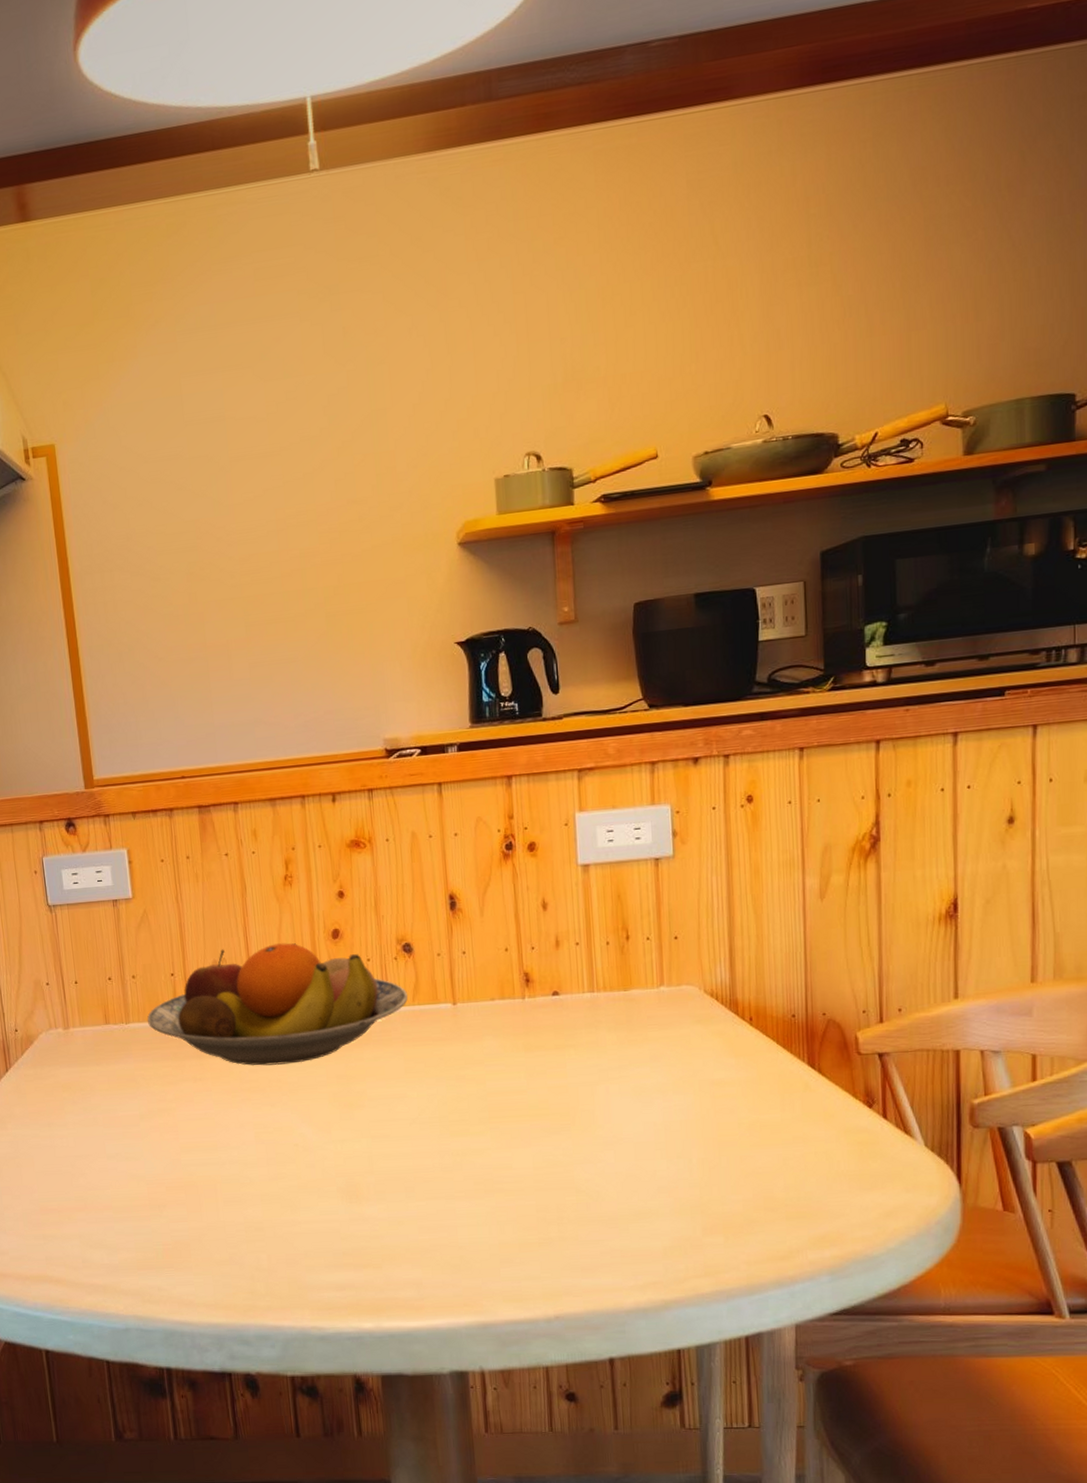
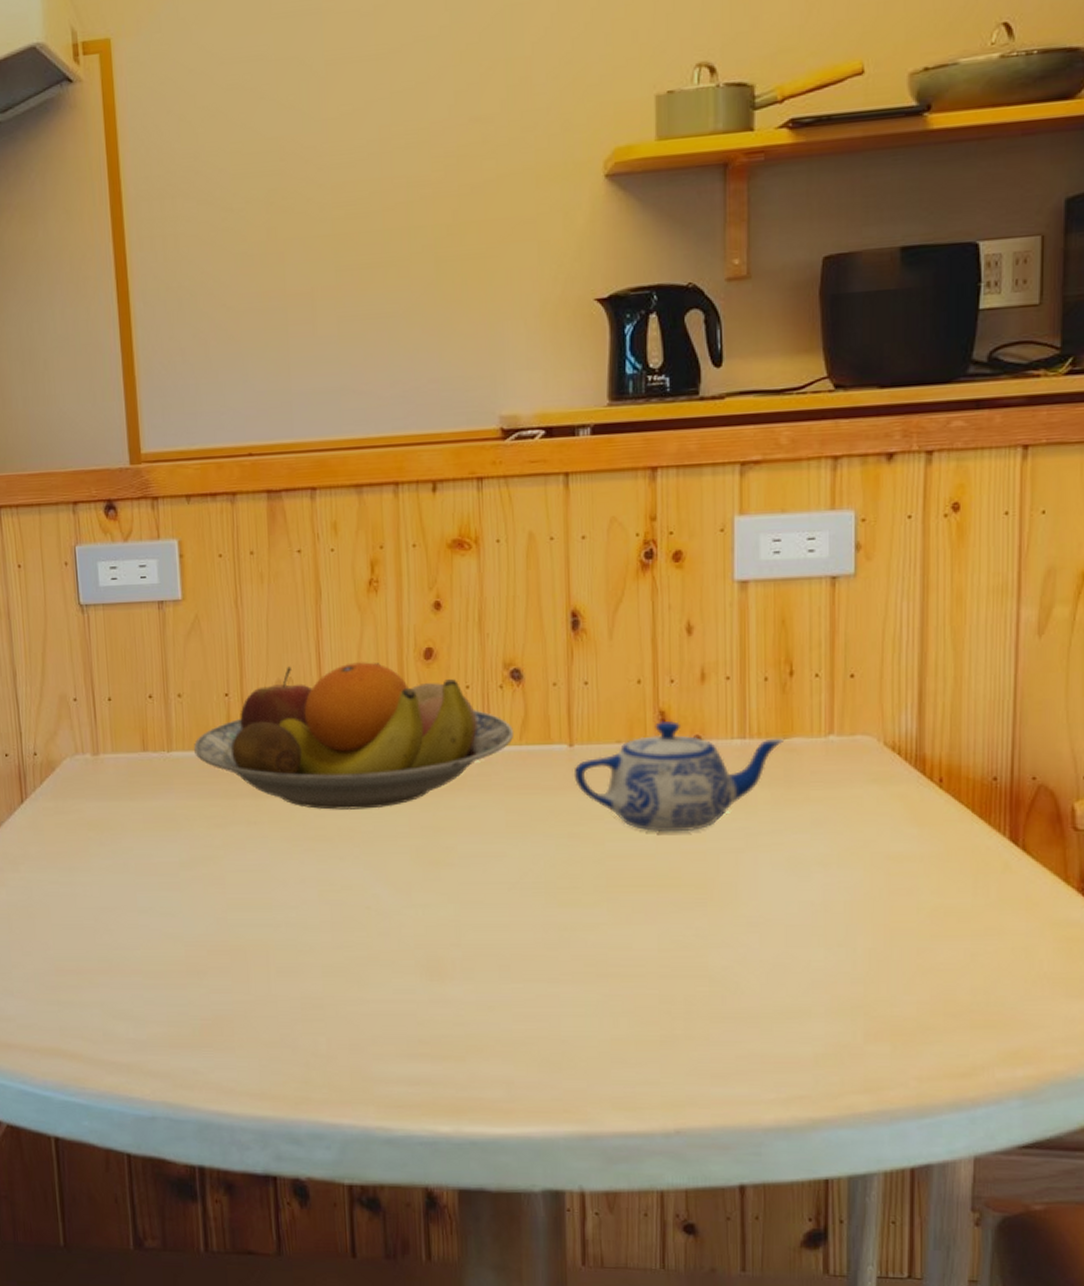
teapot: none [458,980,626,1072] -> present [573,720,785,833]

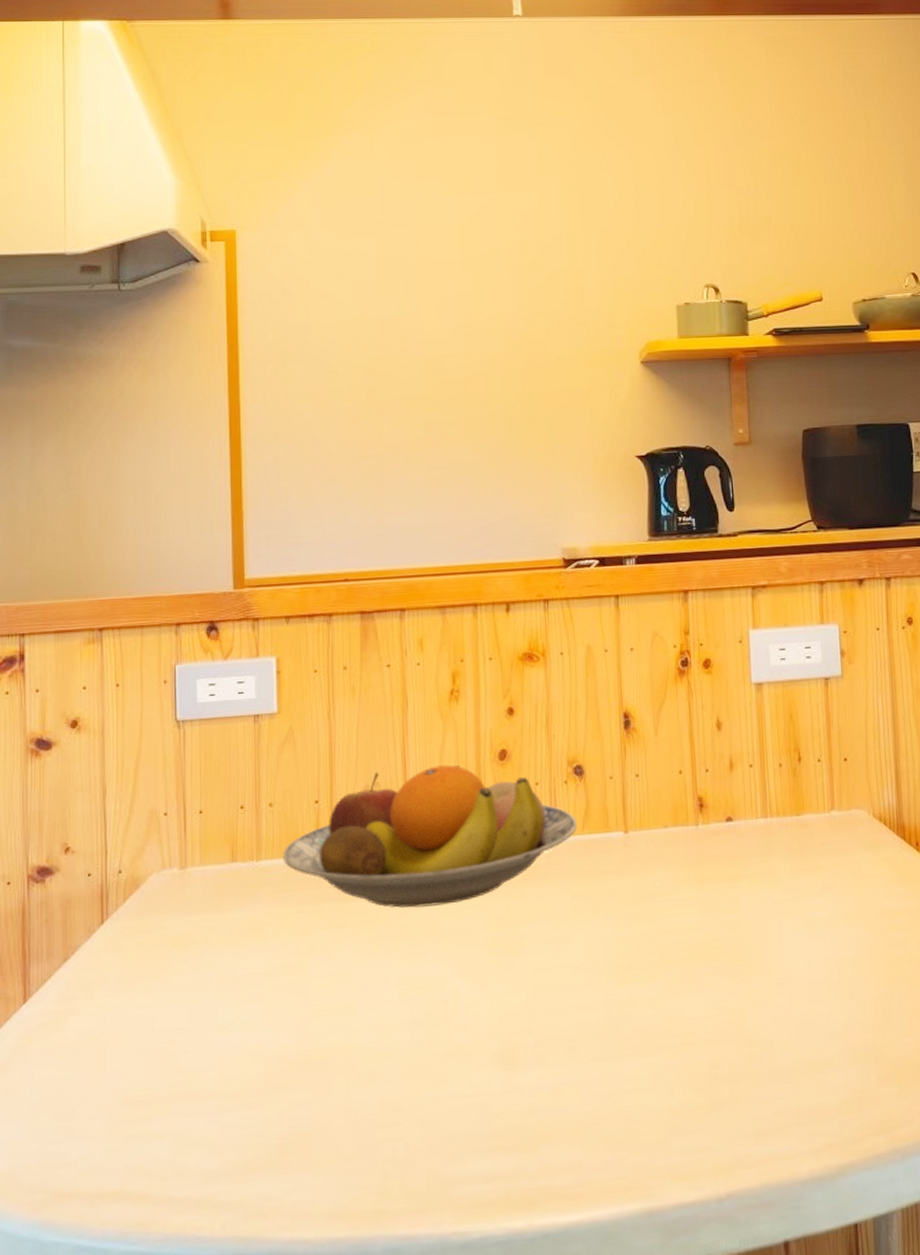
teapot: present [573,720,785,833] -> none [629,805,798,907]

